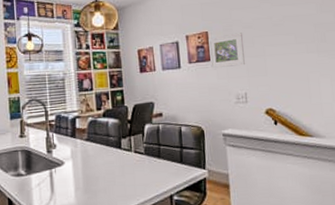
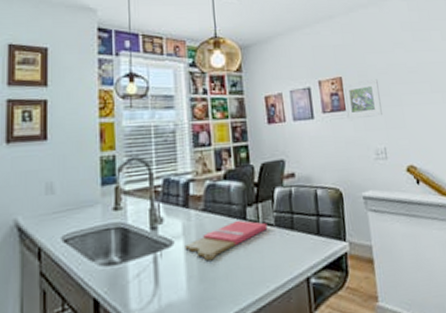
cutting board: none [73,148,139,178] -> present [184,220,268,261]

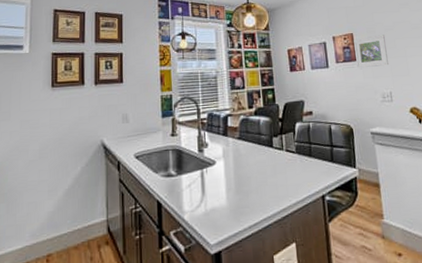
cutting board: present [184,220,268,261] -> none [224,147,290,178]

